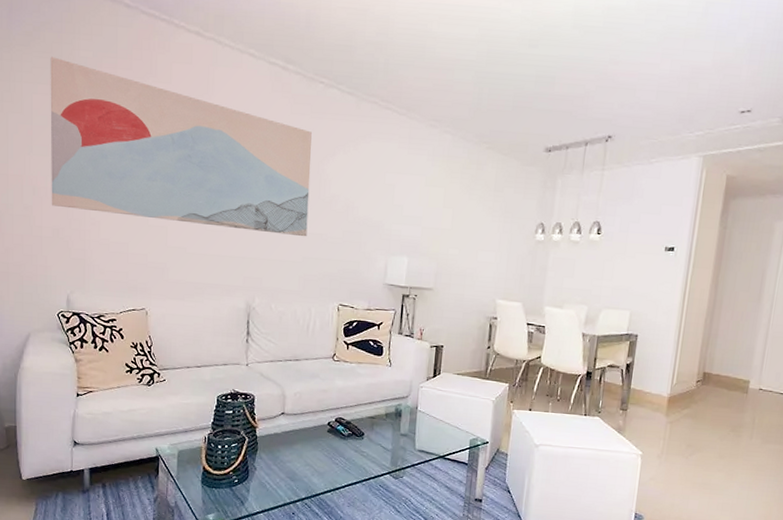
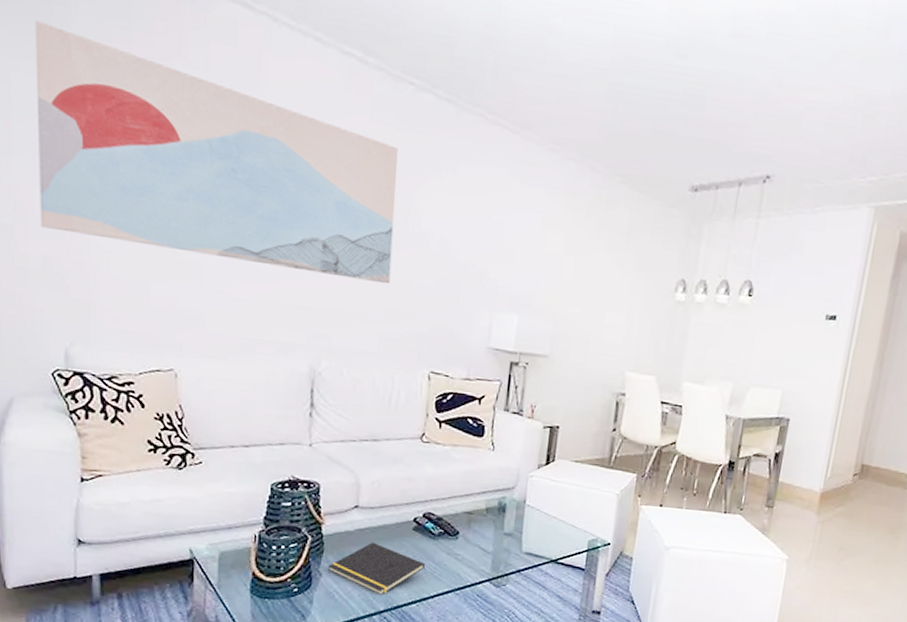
notepad: none [261,442,338,485] -> present [328,542,426,595]

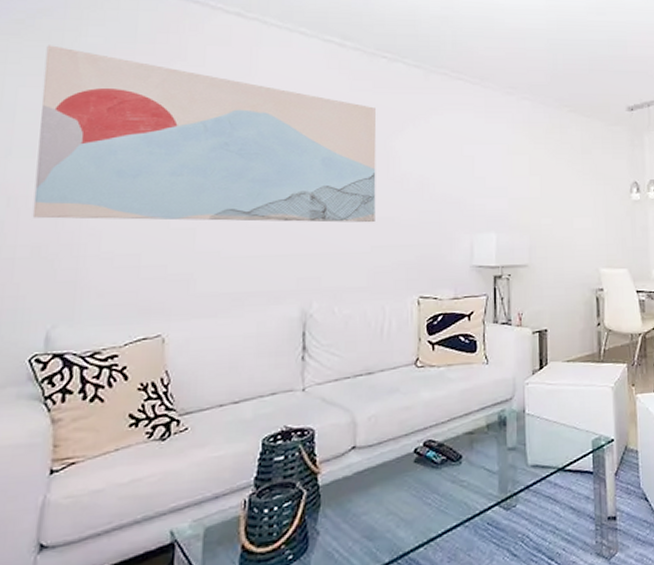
notepad: present [328,542,426,595] -> none [326,484,431,545]

